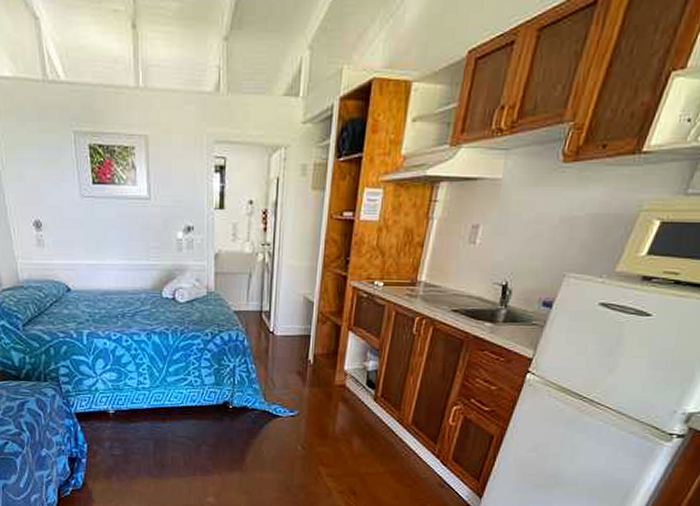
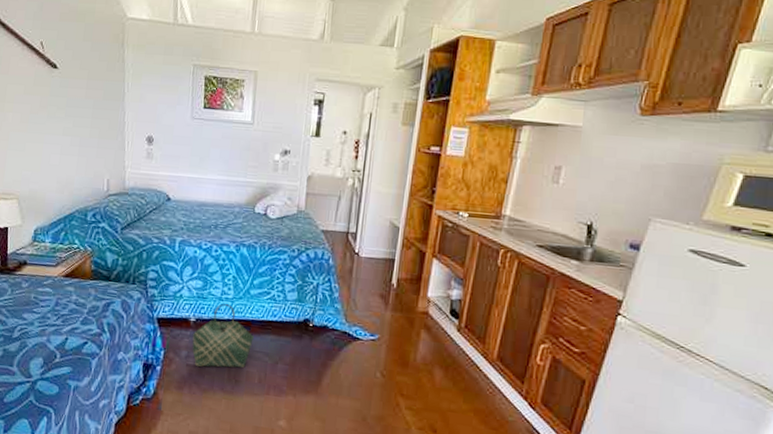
tote bag: none [113,393,176,456] -> present [192,304,255,368]

